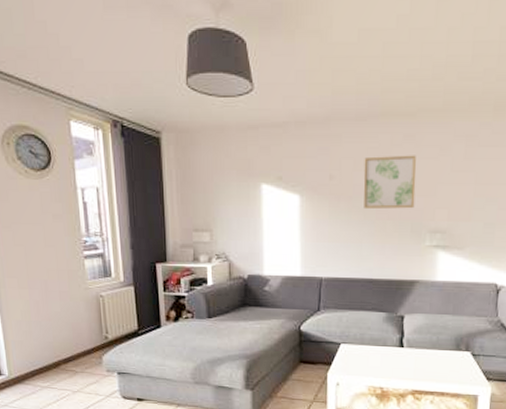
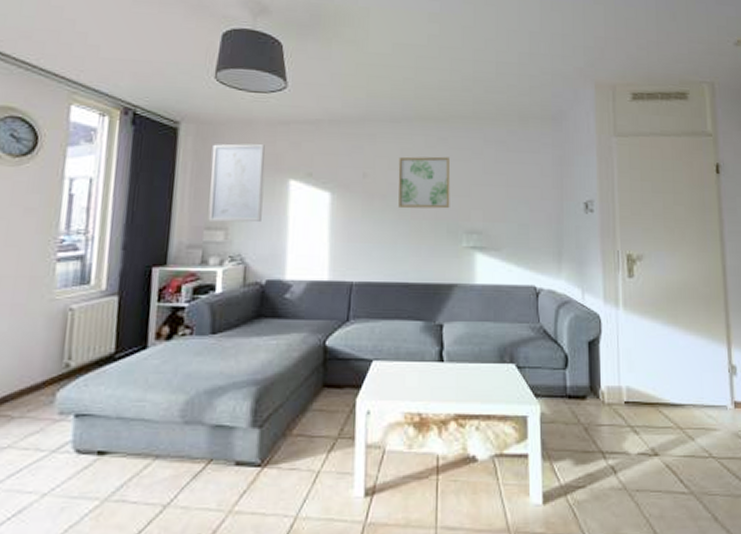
wall art: none [192,150,240,225] -> present [208,143,265,223]

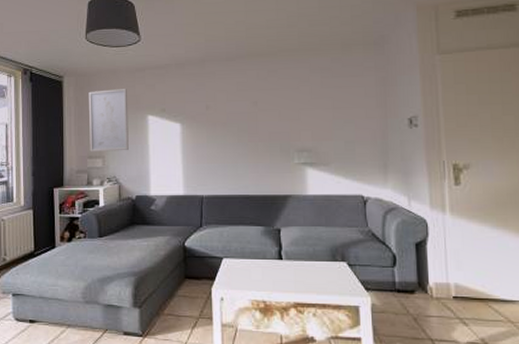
wall art: present [398,156,451,209] -> none [235,86,282,134]

